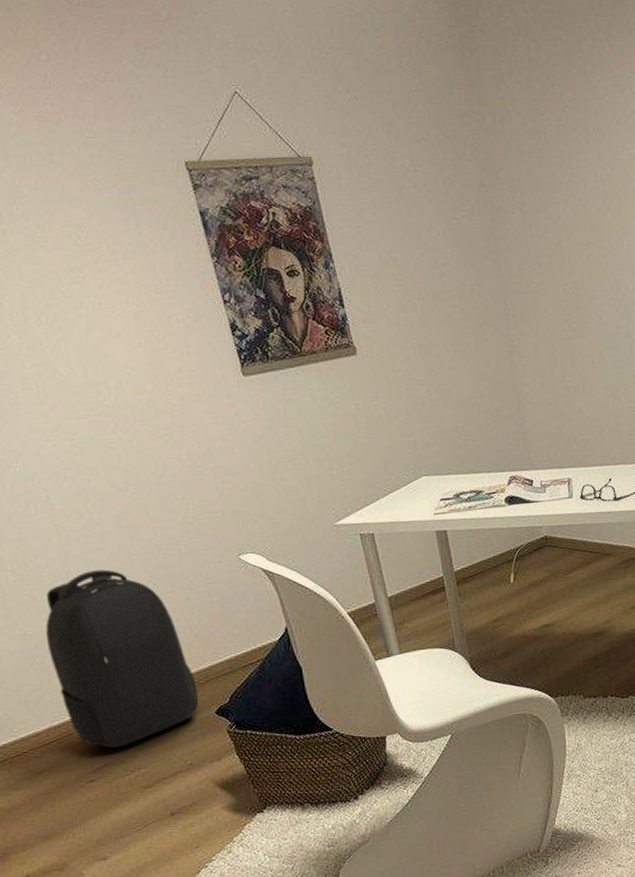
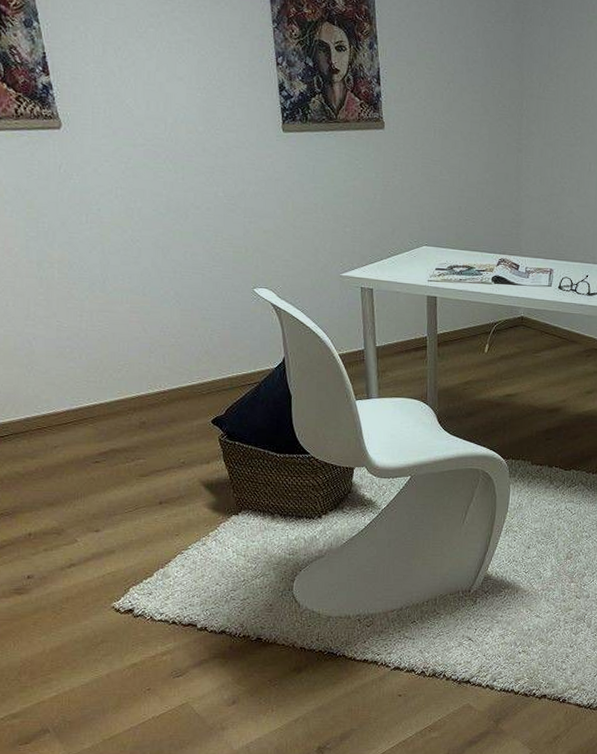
backpack: present [45,569,199,749] -> none [78,280,200,438]

